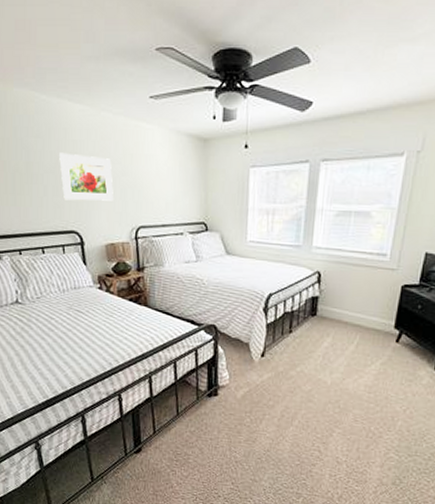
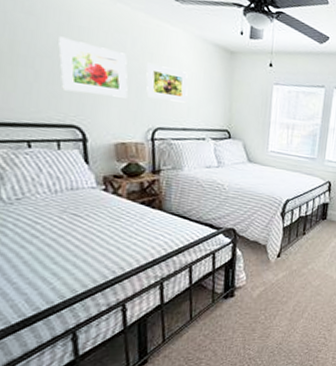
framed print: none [127,164,165,199] -> present [146,62,188,103]

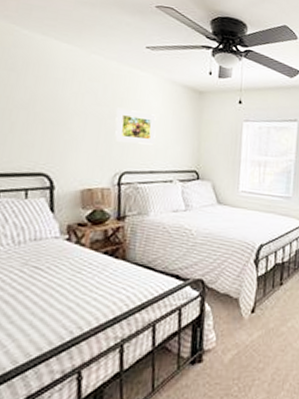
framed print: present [58,36,128,98] -> none [34,88,98,144]

